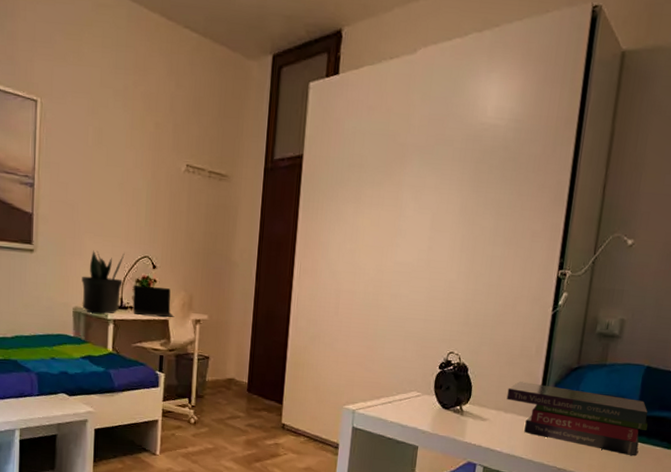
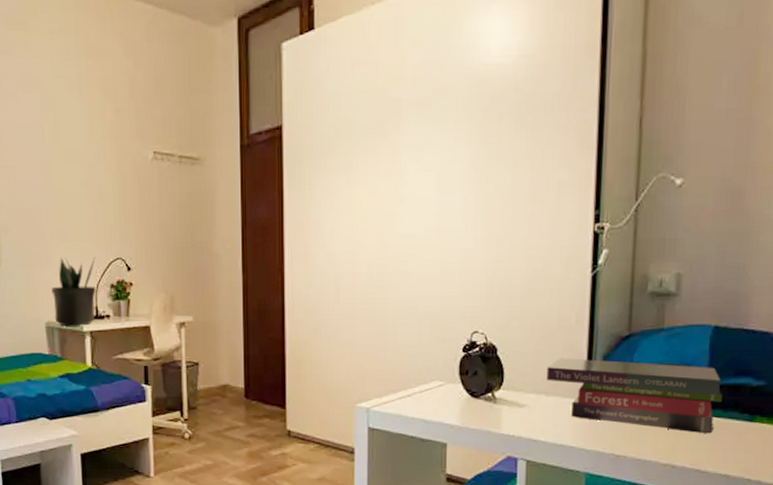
laptop: present [132,286,174,317] -> none [108,291,155,324]

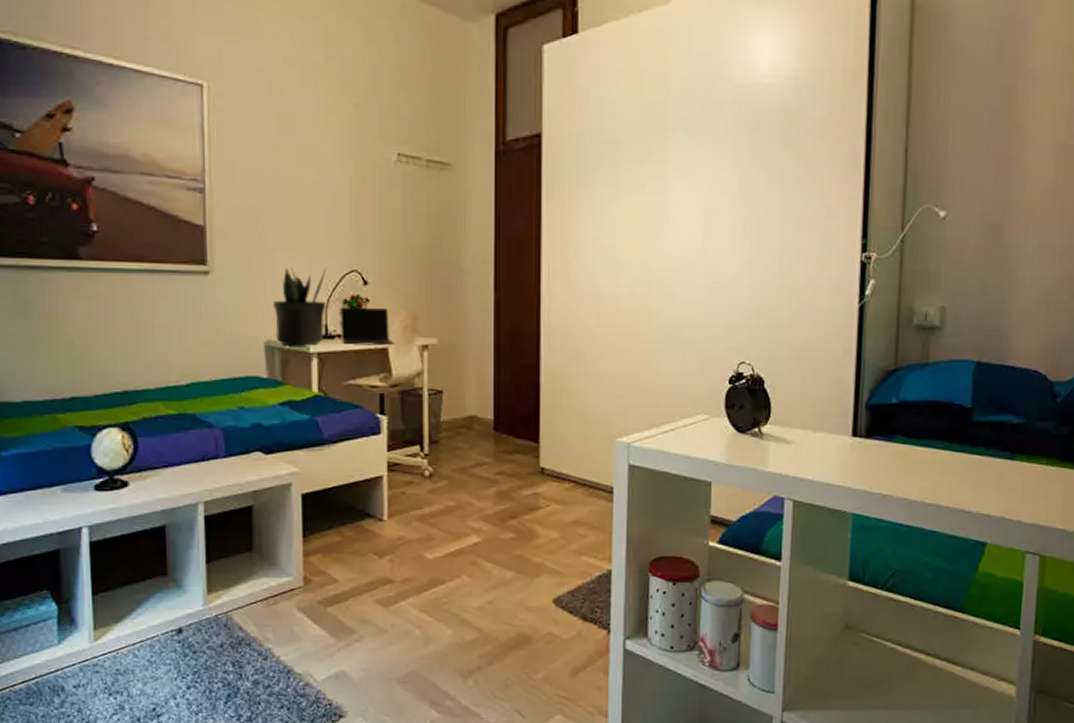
laptop: none [108,291,155,324] -> present [340,308,394,345]
books: present [546,358,723,434] -> none [814,392,986,473]

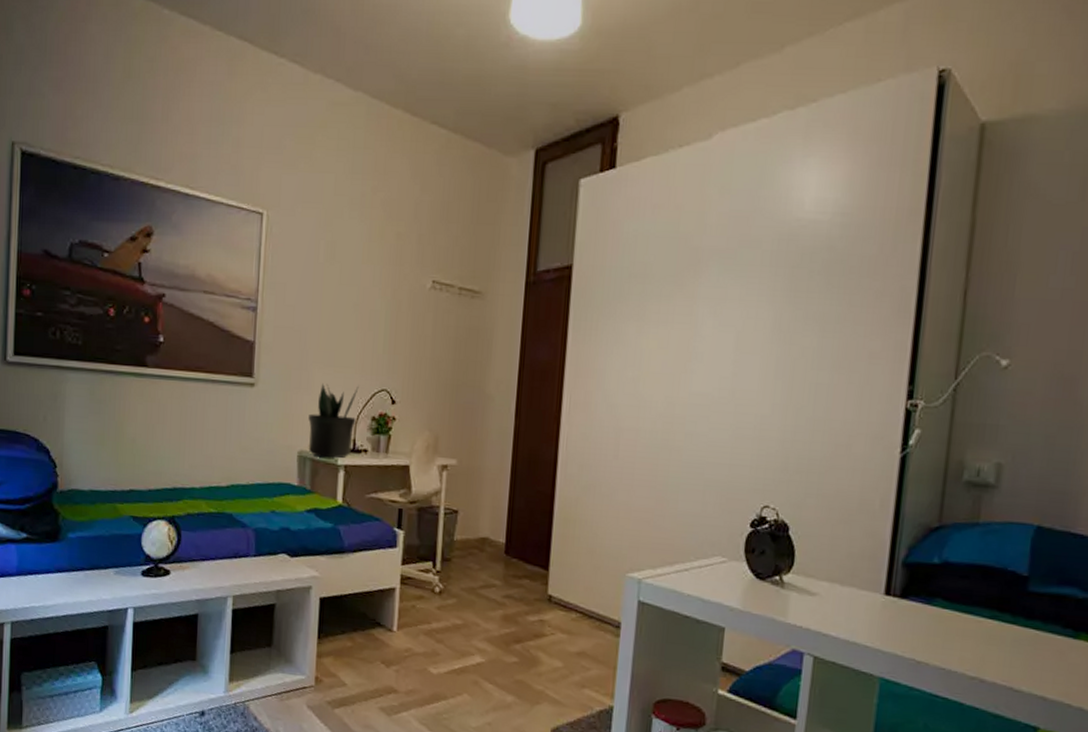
laptop: present [340,308,394,345] -> none [367,424,416,462]

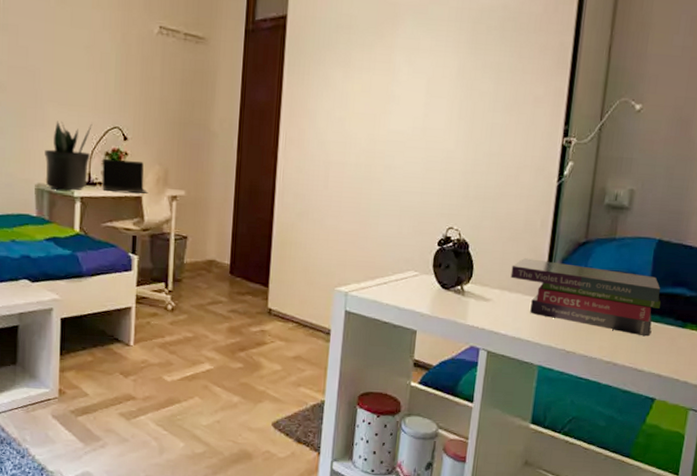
laptop: none [367,424,416,462] -> present [101,159,147,194]
books: none [842,545,1044,648] -> present [510,258,662,337]

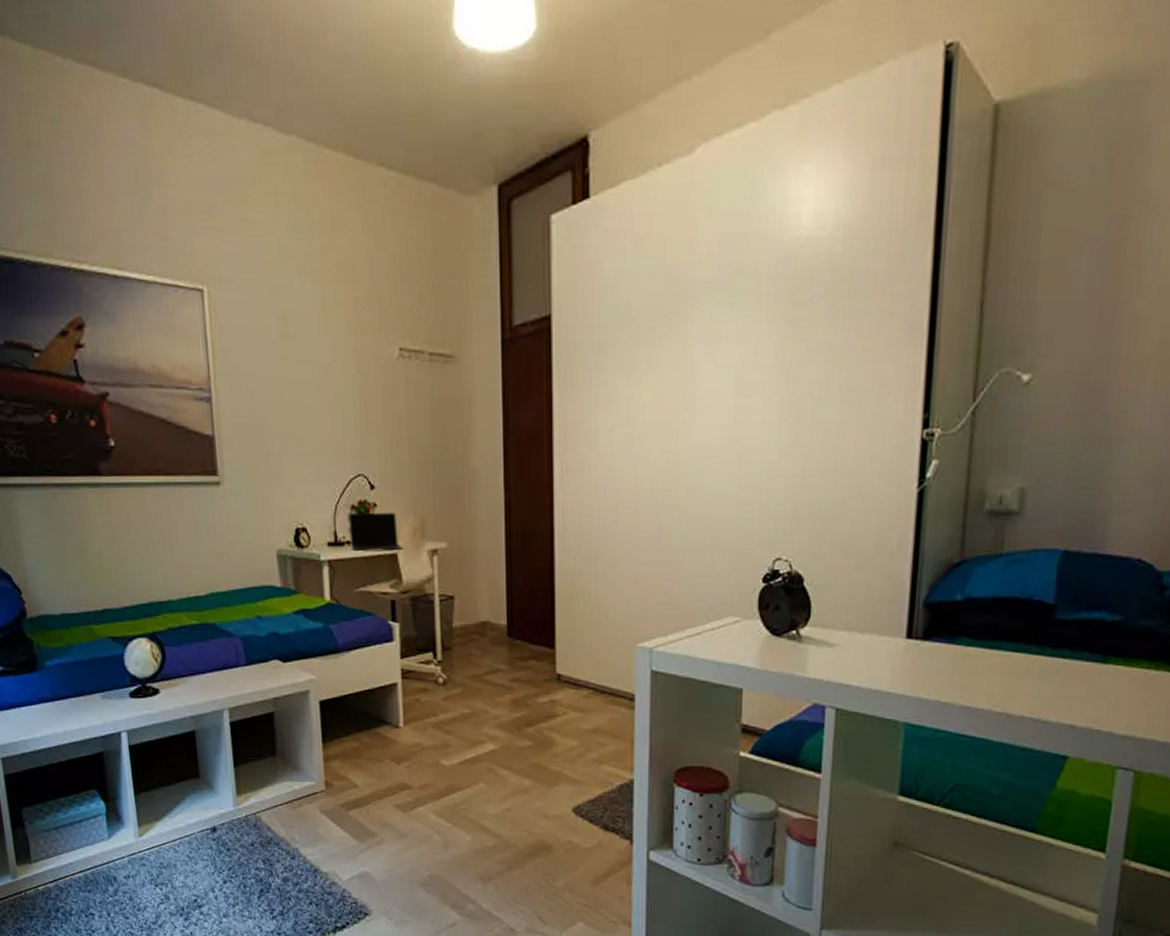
planter: present [45,121,92,191] -> none [283,473,334,554]
books: present [510,258,662,337] -> none [861,589,1072,678]

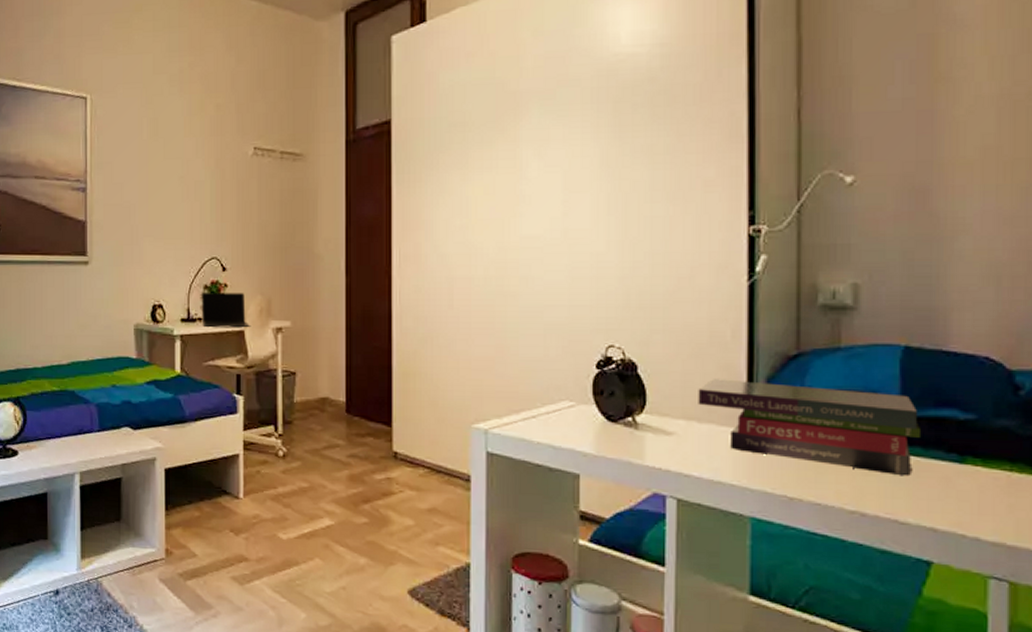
books: none [861,589,1072,678] -> present [698,379,922,477]

